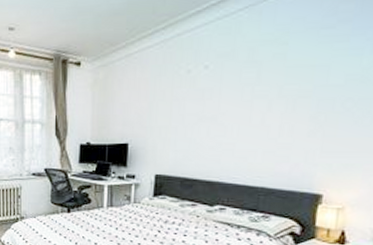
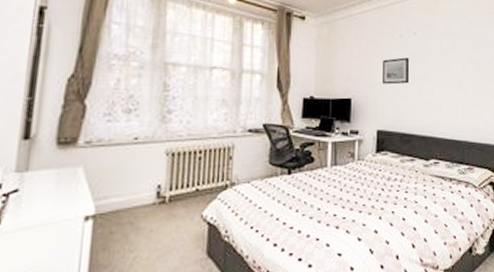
wall art: none [163,96,198,127] -> present [383,57,410,85]

